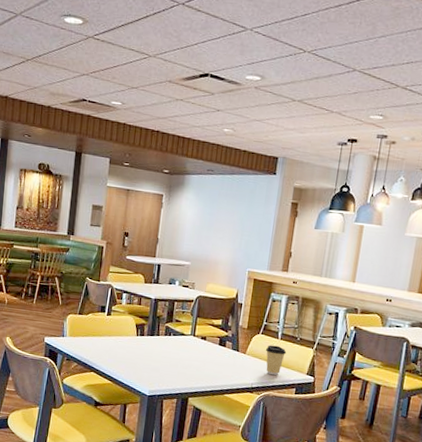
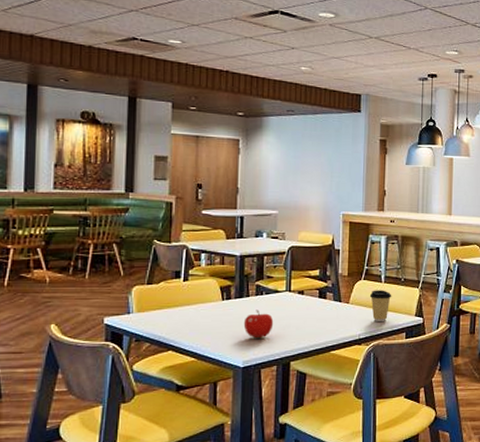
fruit: none [152,348,178,373] -> present [243,310,274,339]

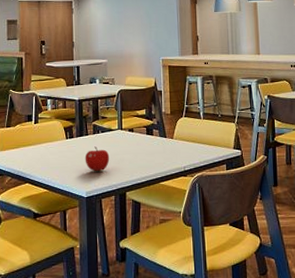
coffee cup: present [369,290,392,321] -> none [191,125,211,155]

